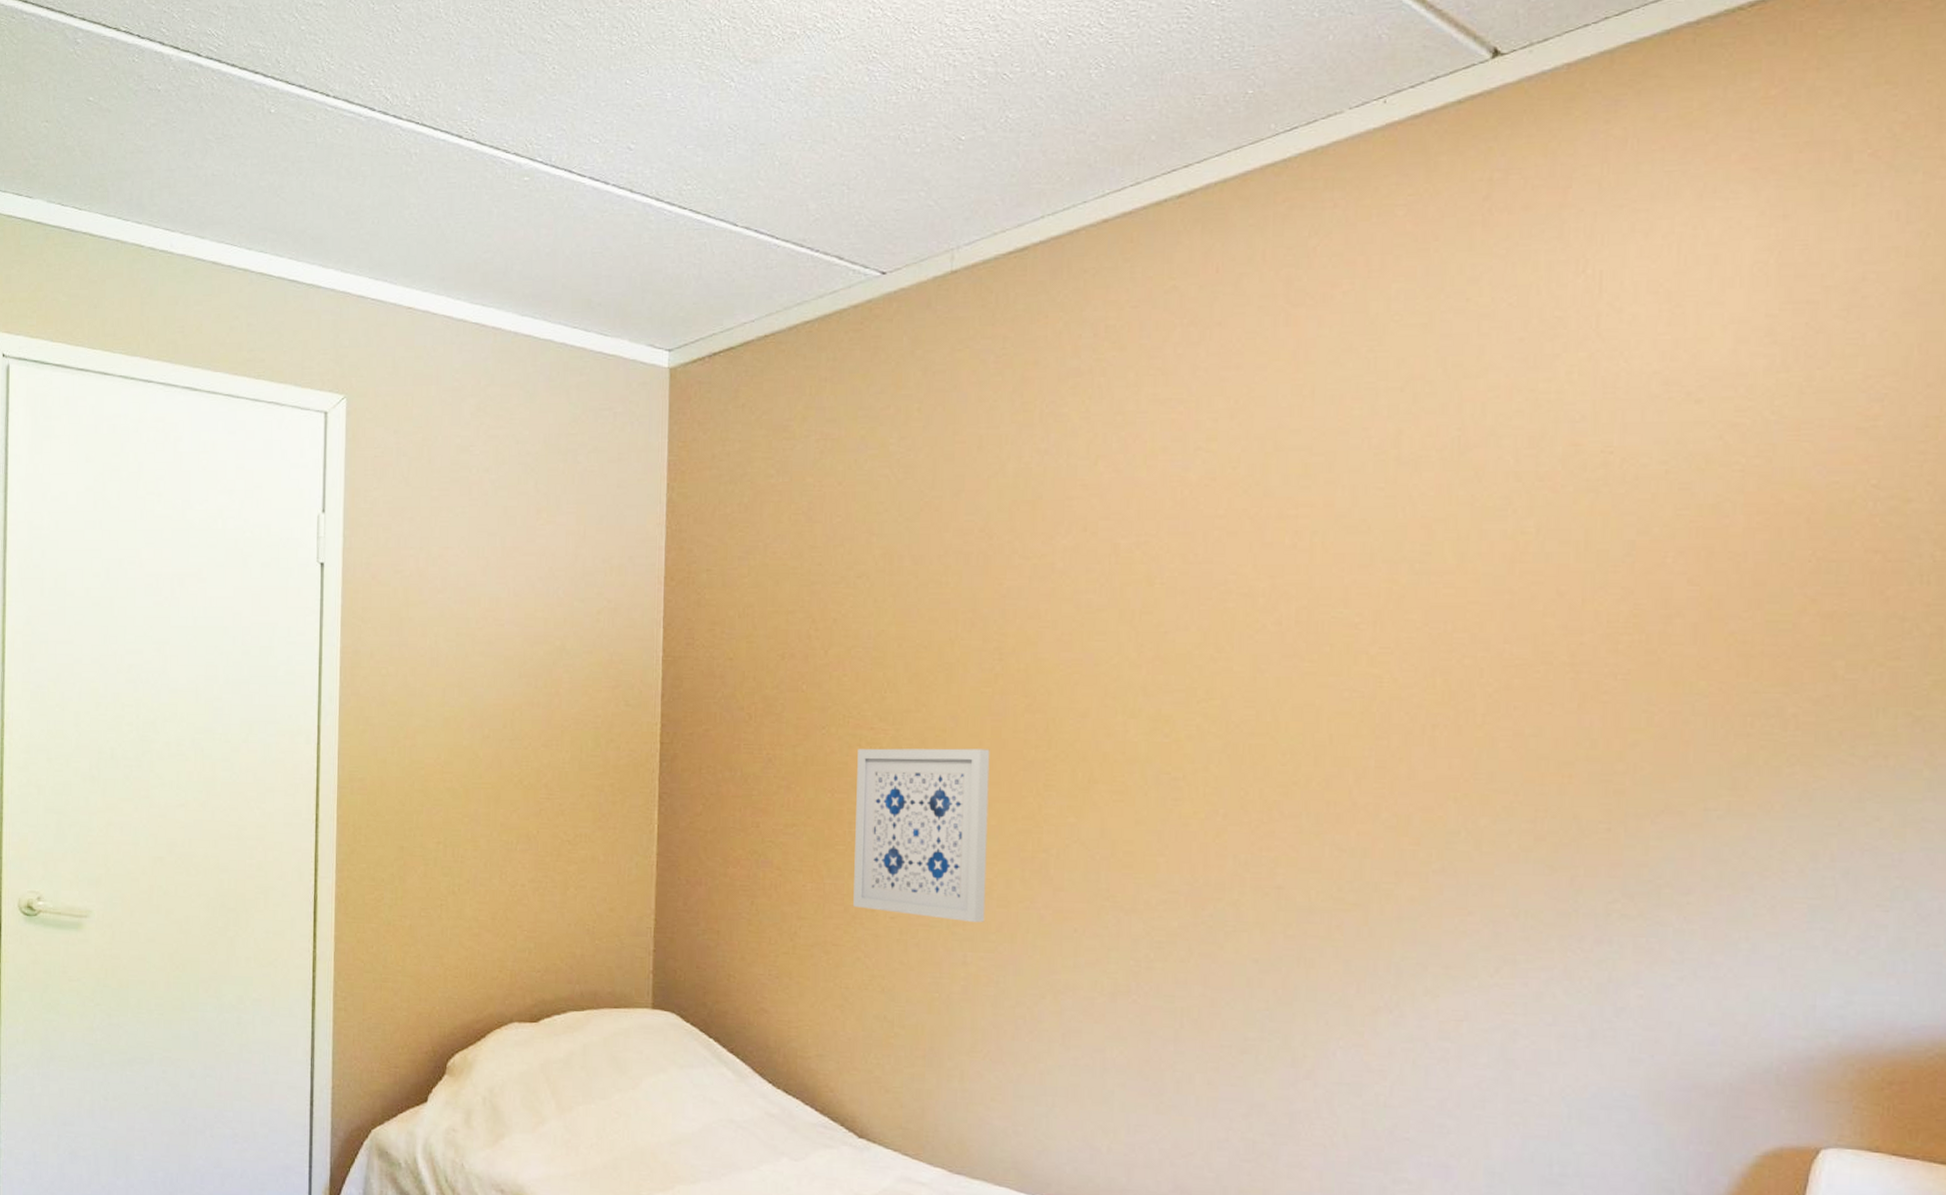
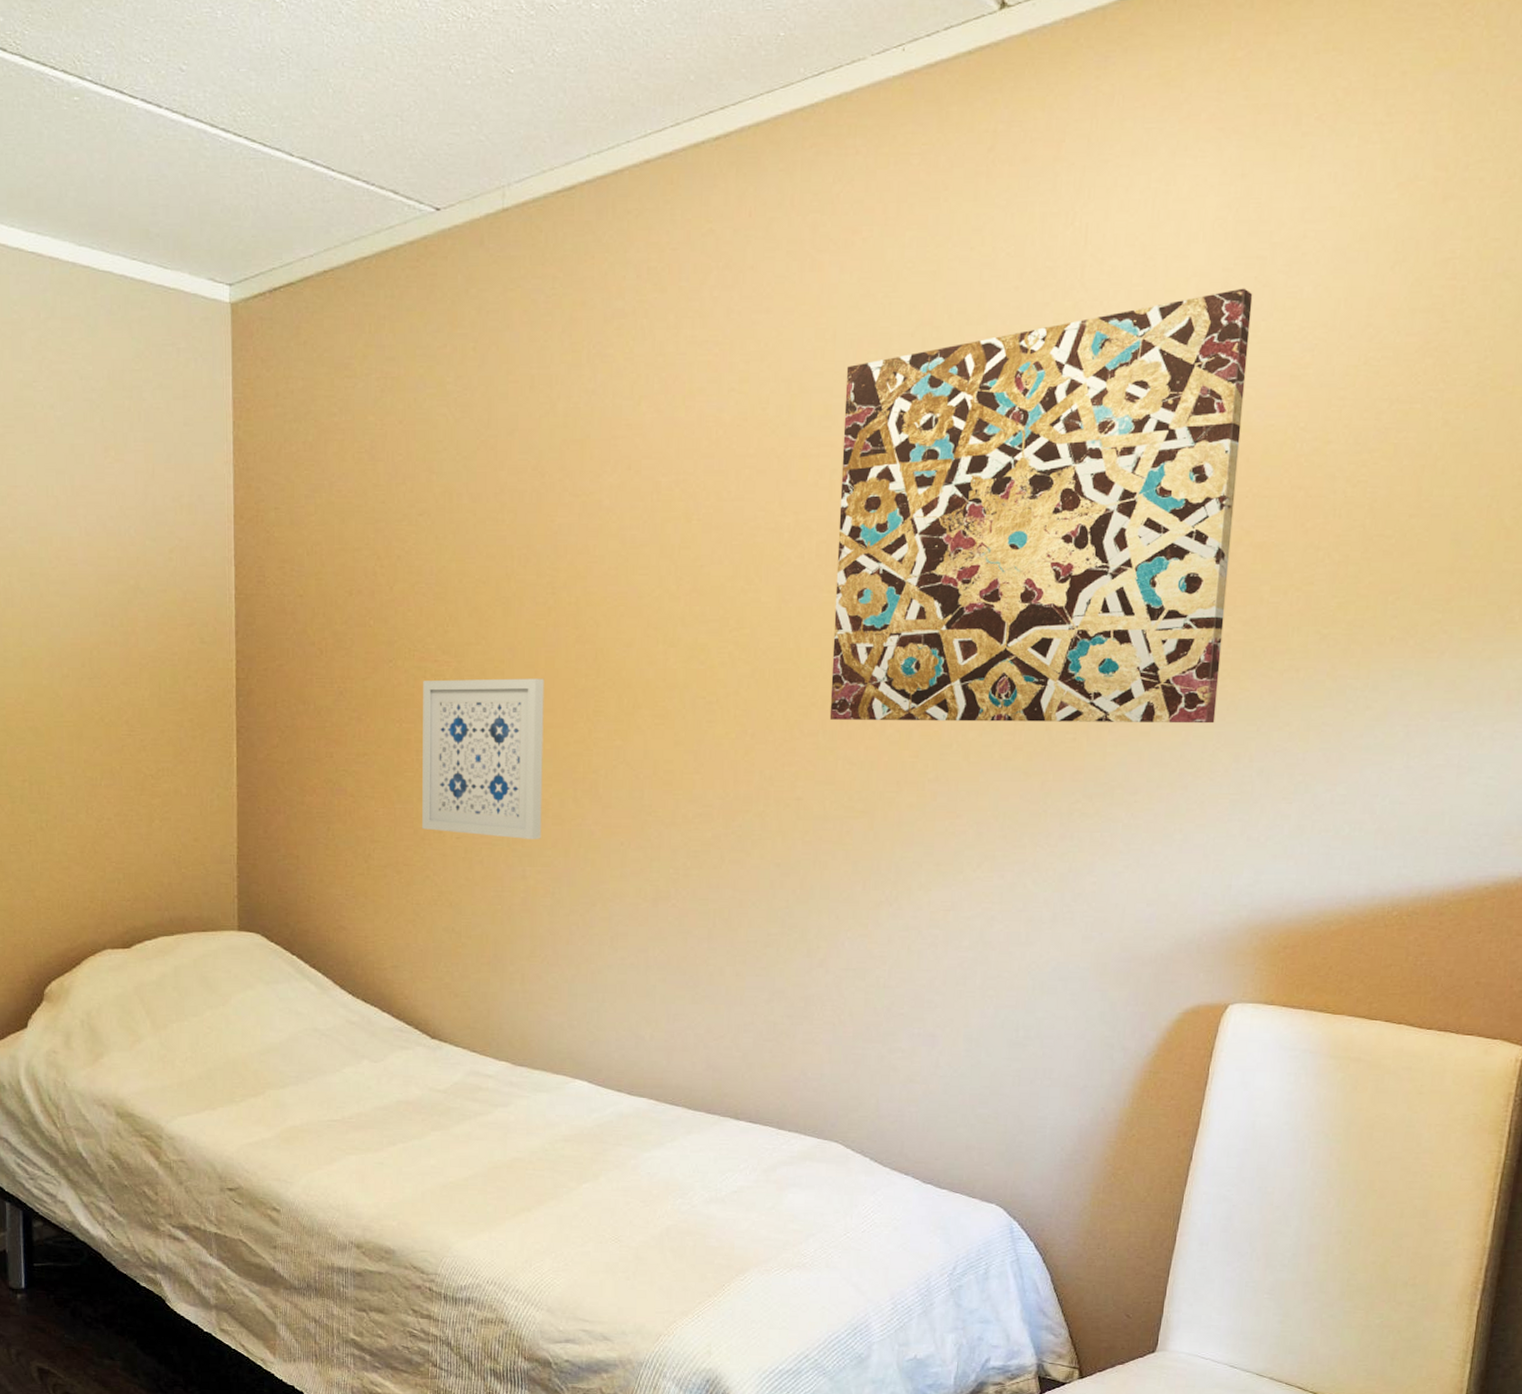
wall art: none [1314,335,1804,816] -> present [829,288,1253,724]

